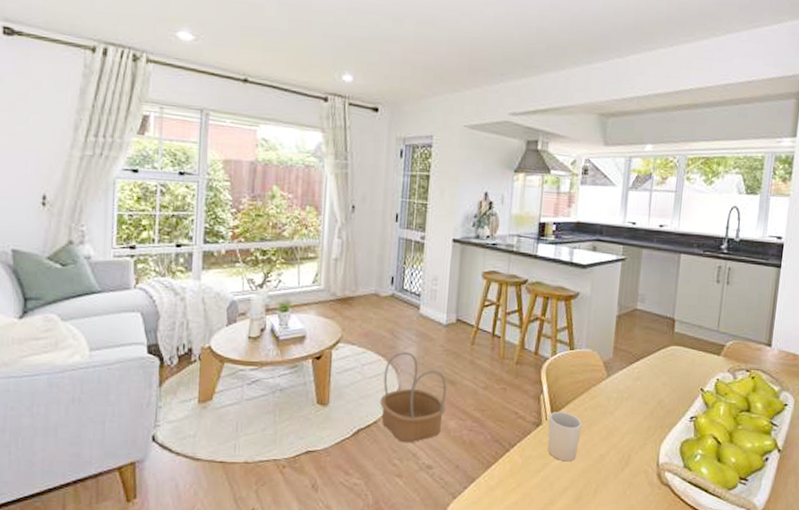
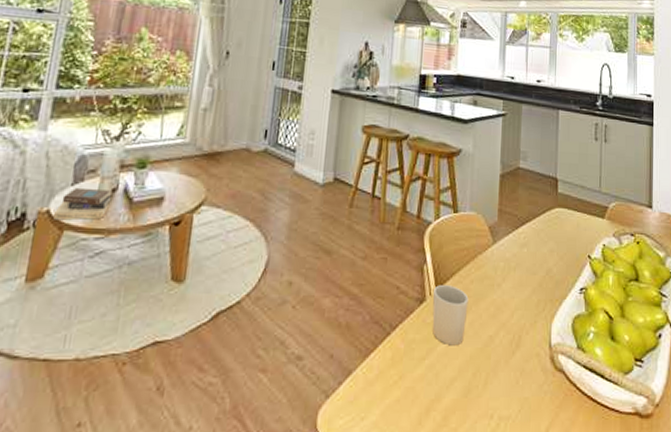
books: none [215,327,261,355] -> present [53,187,112,221]
basket: present [379,352,447,443] -> none [245,216,322,328]

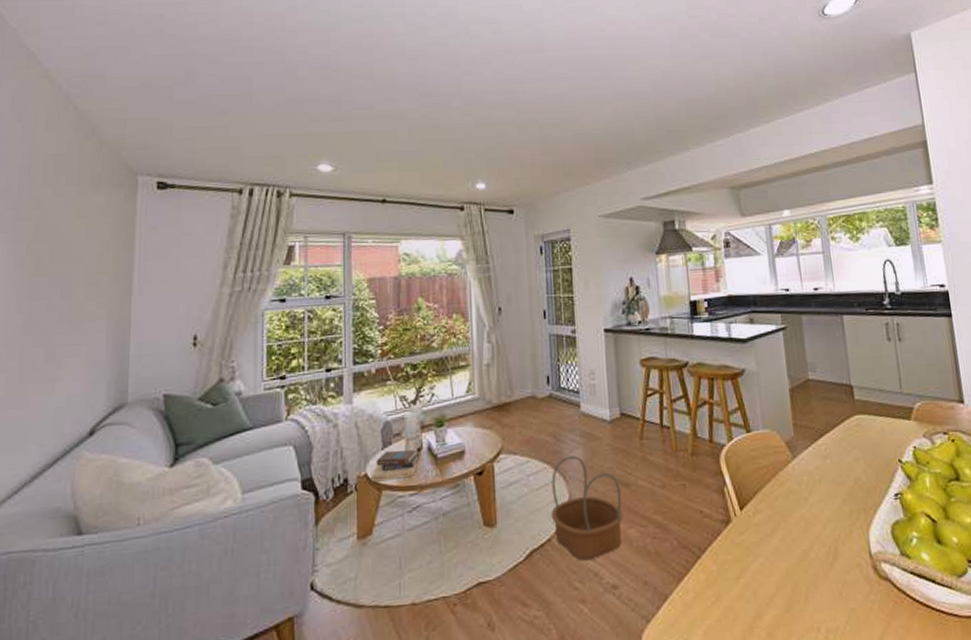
basket: none [245,216,322,328] -> present [551,455,624,561]
mug: present [432,285,469,346] -> none [738,504,777,564]

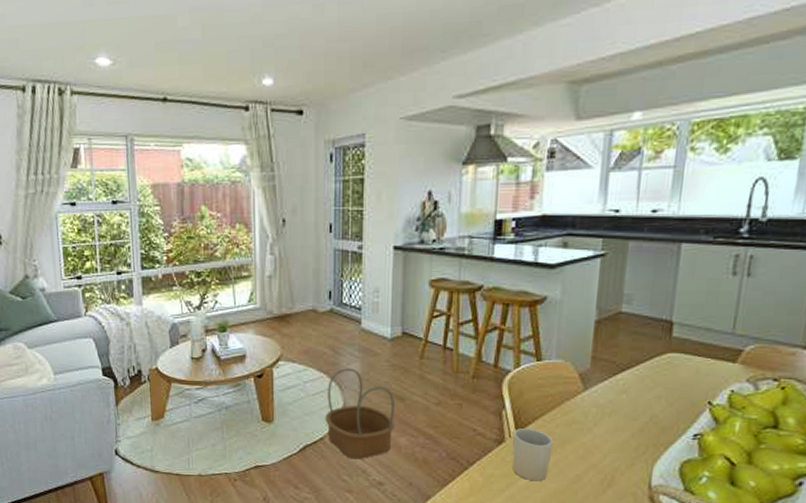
books: present [371,450,419,482] -> none [161,349,203,375]
mug: none [738,504,777,564] -> present [512,428,553,482]

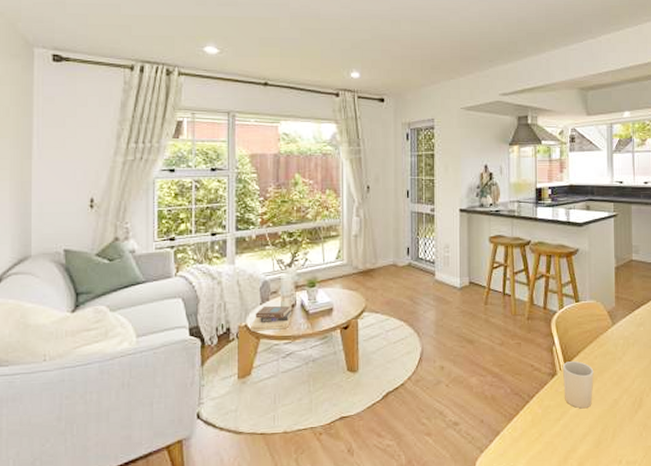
books: none [161,349,203,375] -> present [251,305,293,332]
basket: present [325,368,396,460] -> none [405,316,467,402]

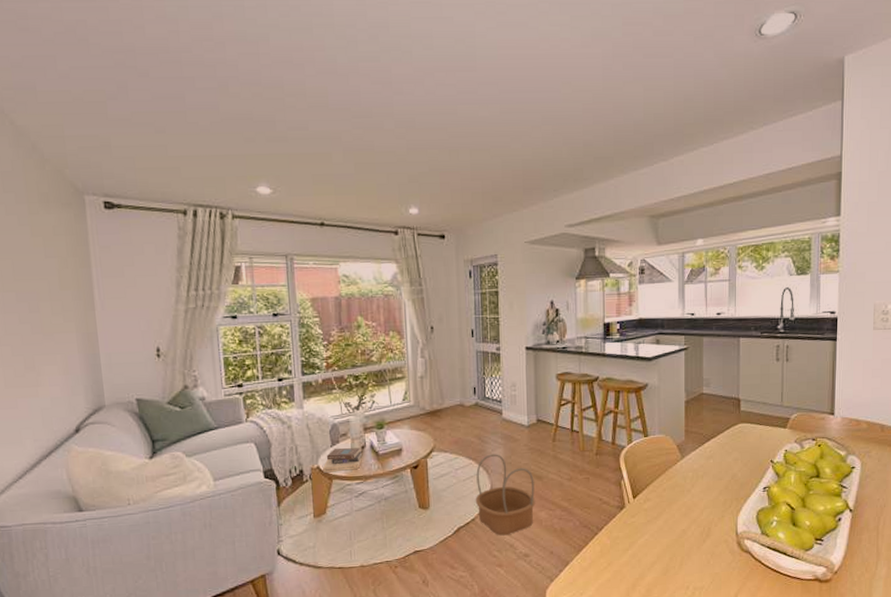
basket: none [405,316,467,402] -> present [475,454,536,536]
mug: present [563,361,594,409] -> none [632,494,662,539]

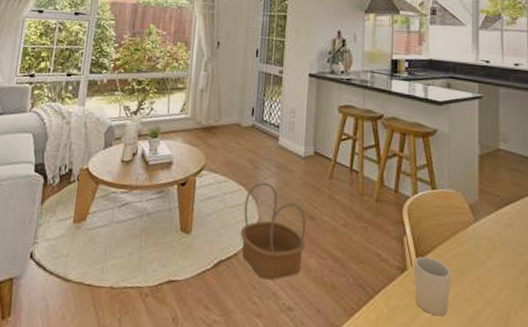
books: present [323,448,363,473] -> none [91,151,133,177]
mug: none [632,494,662,539] -> present [414,256,451,317]

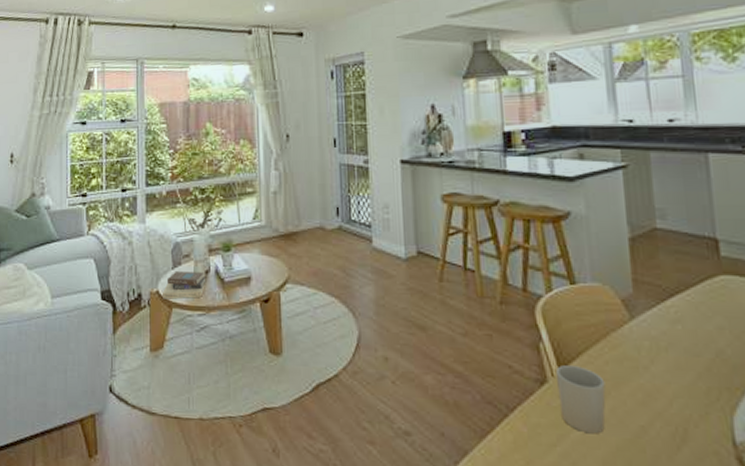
books: none [91,151,133,177] -> present [162,270,206,299]
basket: present [240,182,306,280] -> none [338,292,419,402]

